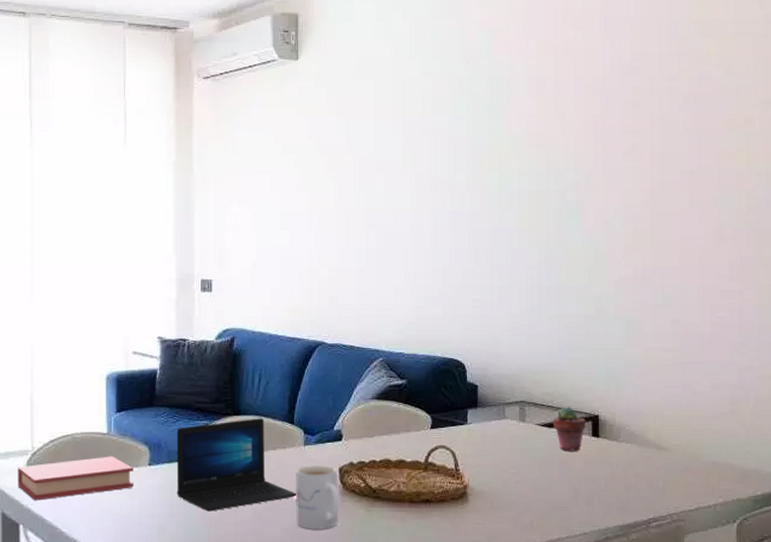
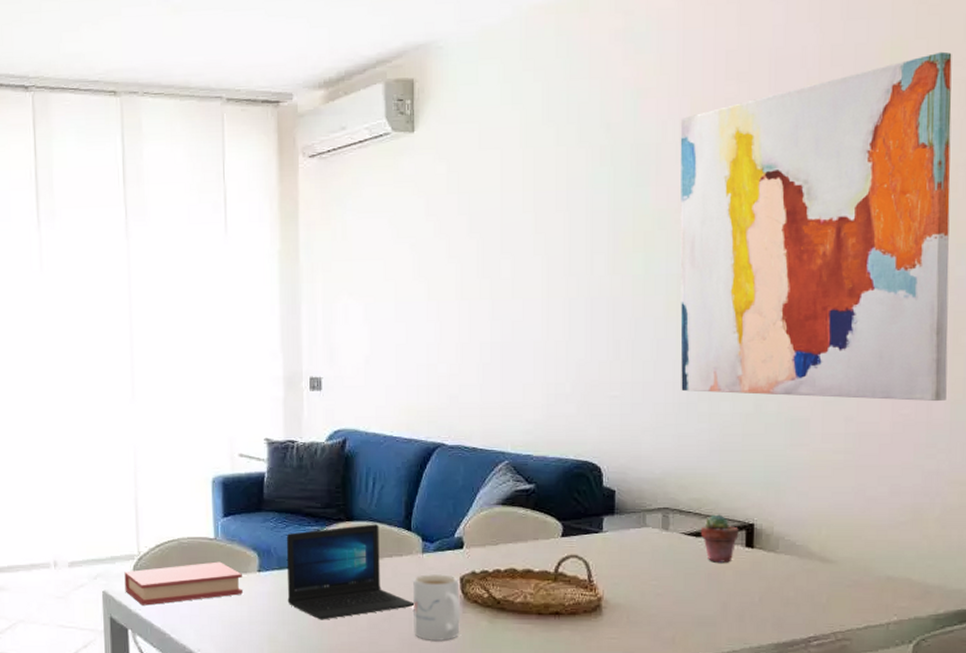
wall art: none [527,10,754,306] -> present [680,51,952,402]

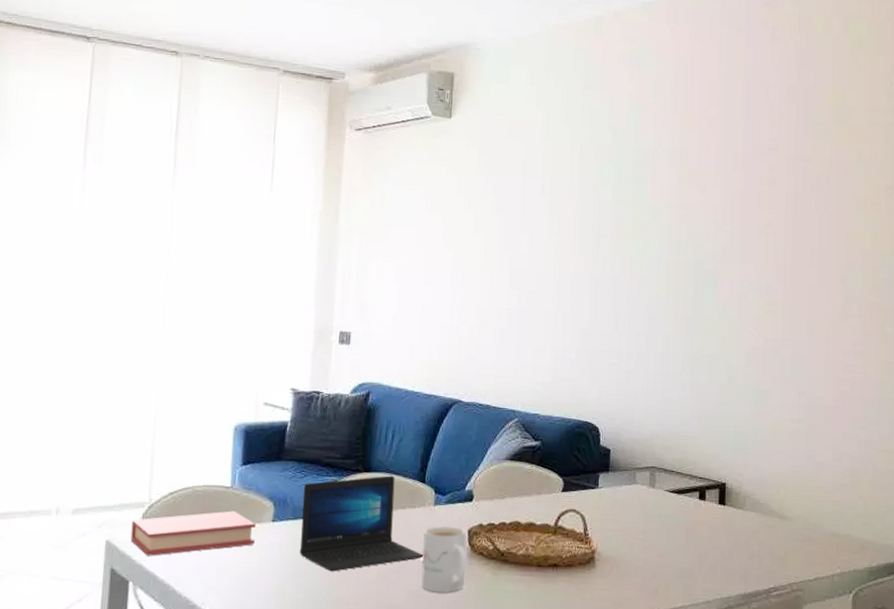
wall art: present [680,51,952,402] -> none [668,100,876,381]
potted succulent: present [700,514,739,563] -> none [681,474,713,518]

